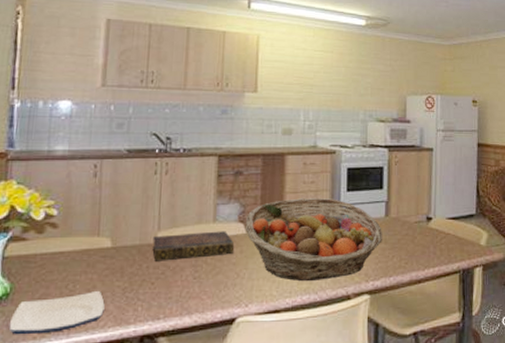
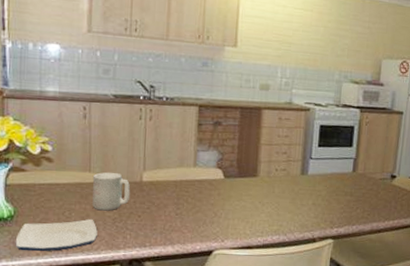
mug: none [100,234,143,280] -> present [92,172,130,211]
book: present [152,231,234,261] -> none [138,174,212,198]
fruit basket: present [245,198,383,281] -> none [222,150,350,224]

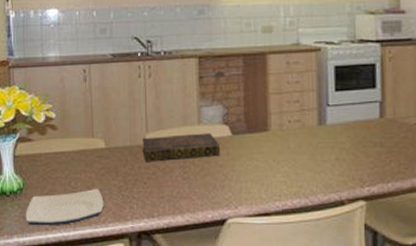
mug: present [92,172,130,211] -> none [96,136,134,179]
book: none [138,174,212,198] -> present [142,133,220,162]

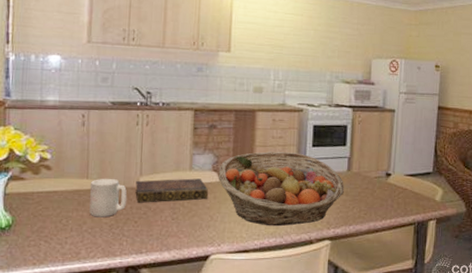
plate: present [25,188,104,226] -> none [12,226,94,261]
mug: none [96,136,134,179] -> present [89,178,127,218]
fruit basket: none [229,99,379,184] -> present [218,152,345,226]

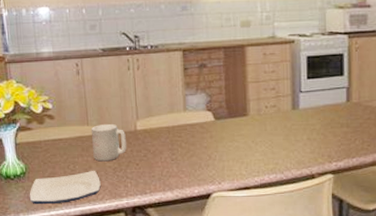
plate: none [12,226,94,261] -> present [29,170,101,205]
book: present [135,178,208,203] -> none [133,119,204,146]
fruit basket: present [218,152,345,226] -> none [212,86,345,162]

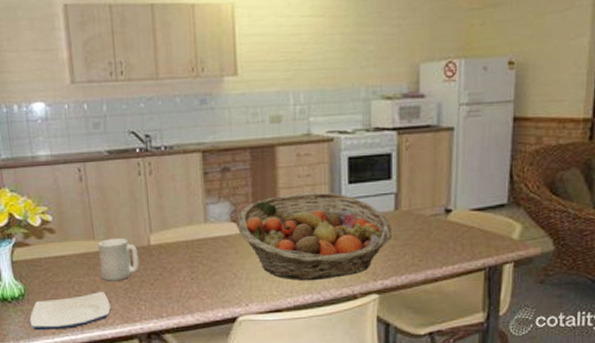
fruit basket: none [212,86,345,162] -> present [238,192,393,280]

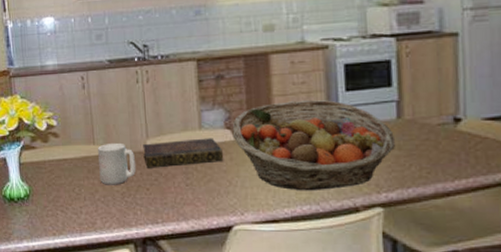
plate: present [29,291,111,331] -> none [33,194,108,231]
book: none [146,231,228,263] -> present [143,138,223,168]

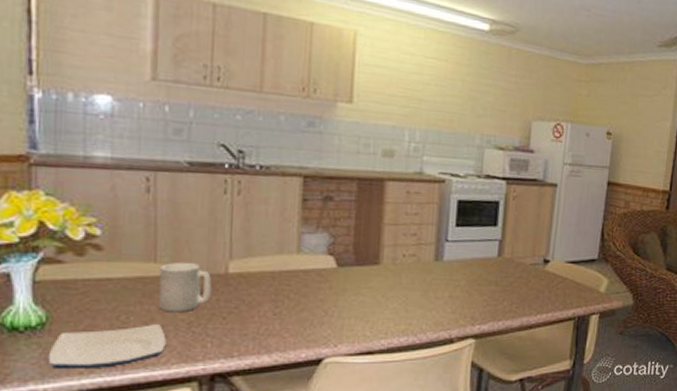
plate: none [33,194,108,231] -> present [48,323,166,370]
book: present [143,138,223,168] -> none [223,263,321,294]
fruit basket: present [232,100,396,190] -> none [335,231,494,322]

